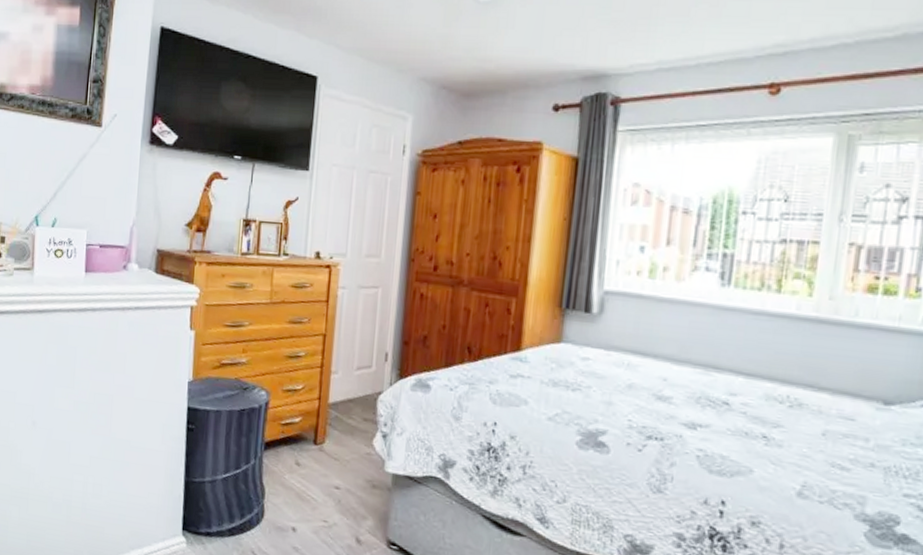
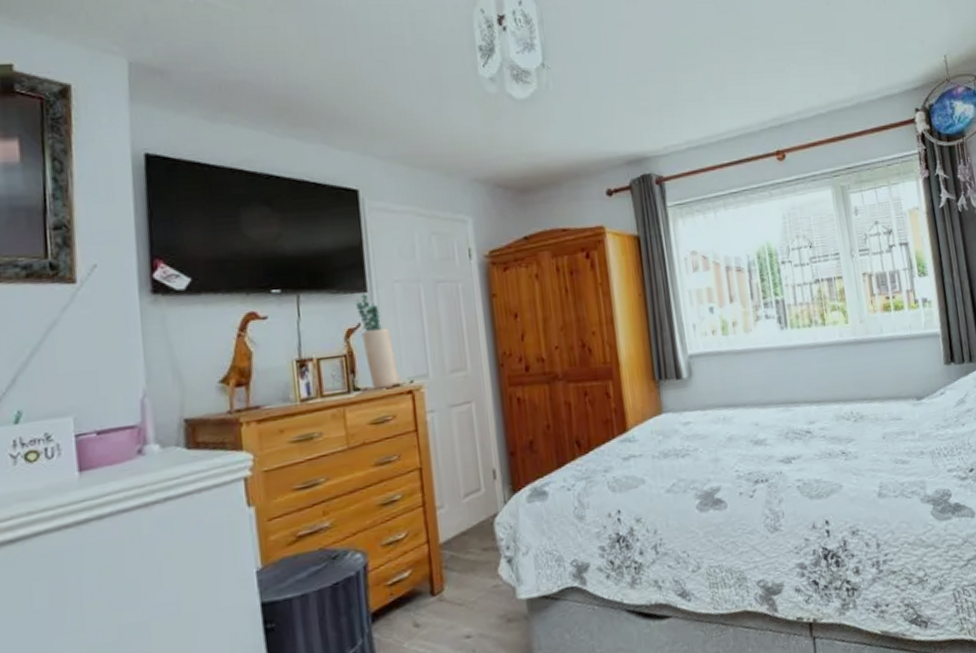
vase: none [297,169,322,259] -> present [355,291,401,391]

